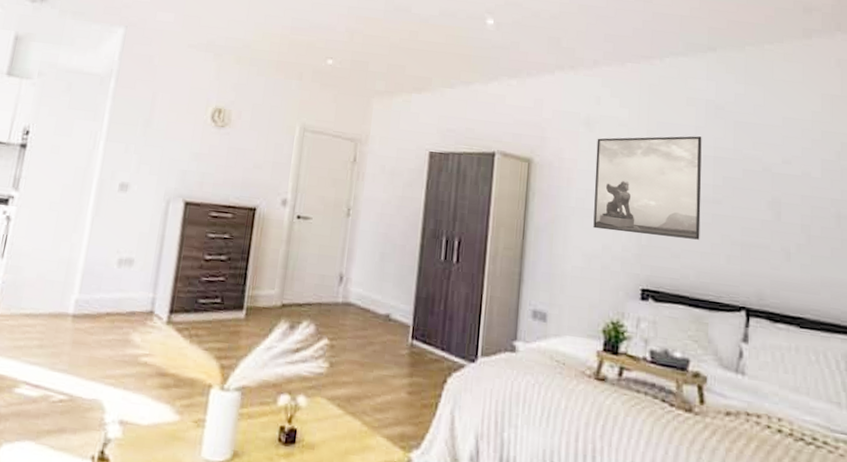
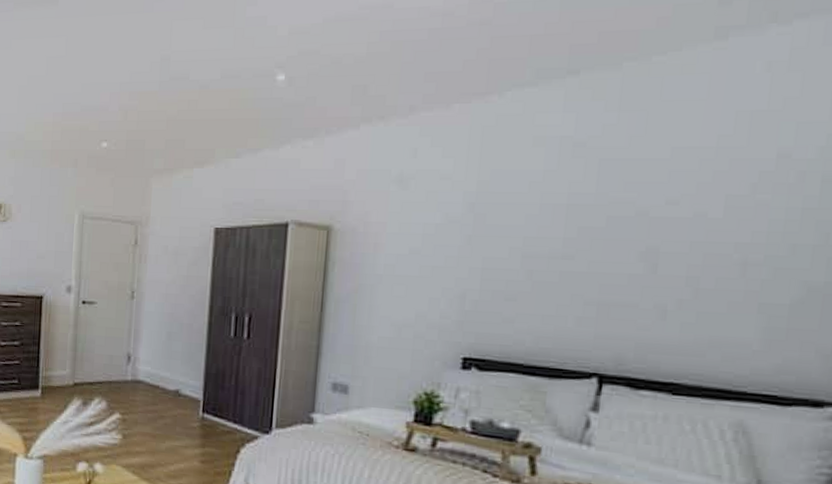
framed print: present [593,136,702,240] -> none [405,182,552,302]

